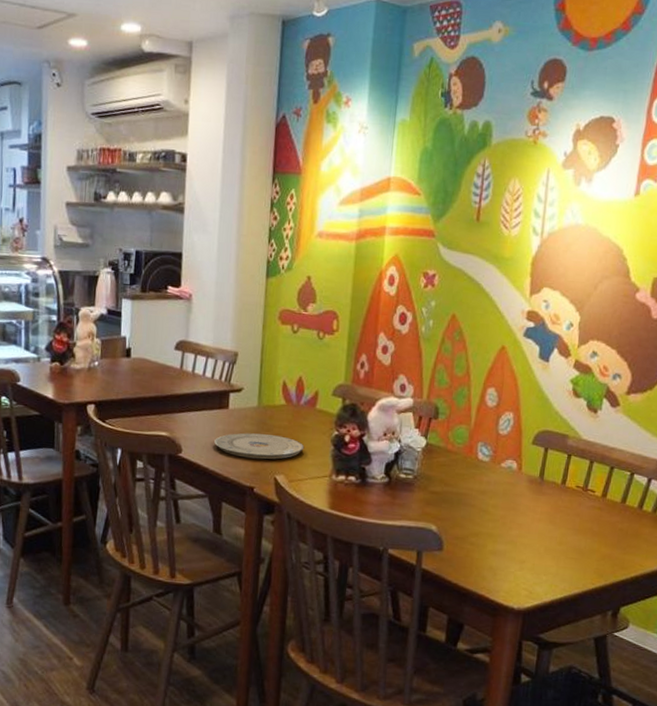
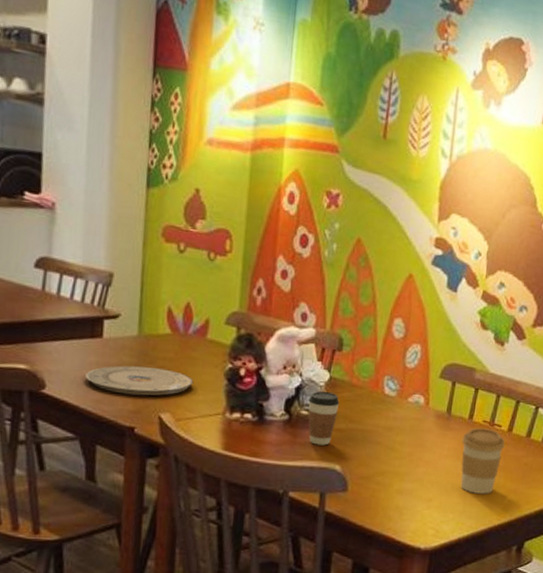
coffee cup: none [406,456,436,507] -> present [308,390,340,446]
coffee cup: none [554,493,599,558] -> present [461,428,505,494]

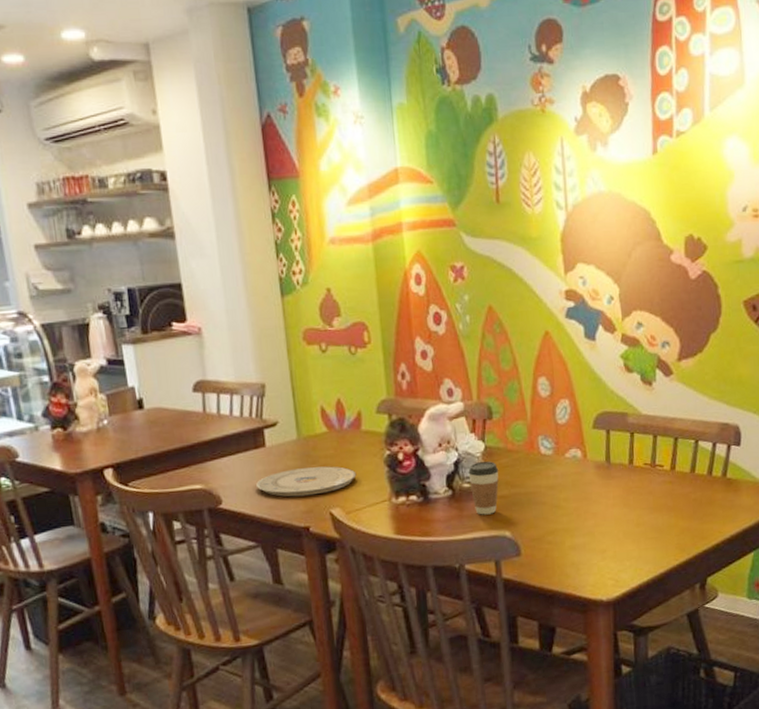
coffee cup: present [461,428,505,494] -> none [626,470,670,538]

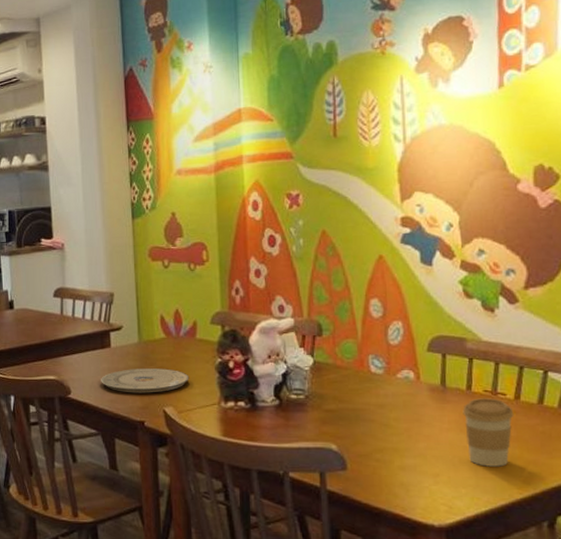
coffee cup: present [468,461,499,515] -> none [296,375,327,426]
coffee cup: none [626,470,670,538] -> present [462,398,514,467]

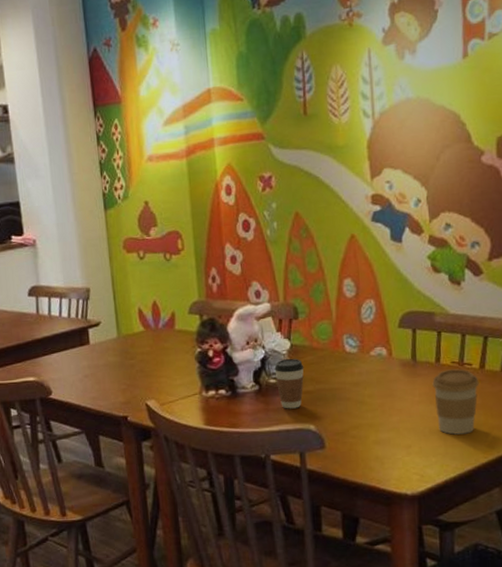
plate: present [101,368,190,393] -> none [81,362,170,389]
coffee cup: none [296,375,327,426] -> present [274,358,304,409]

